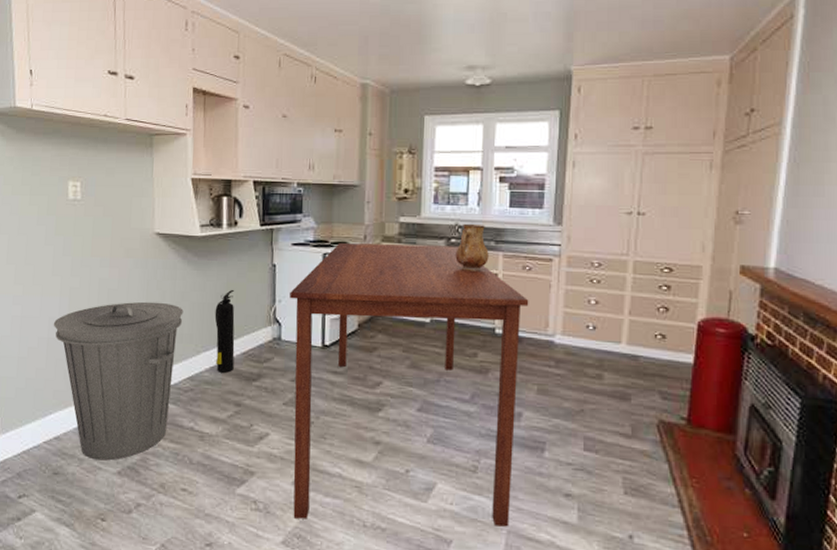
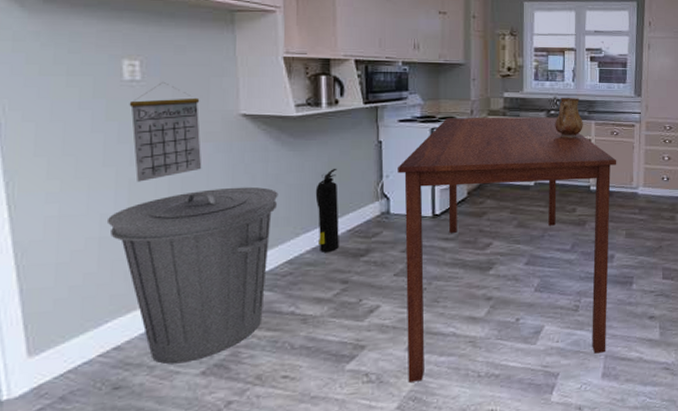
calendar: none [72,202,124,291] -> present [129,82,202,182]

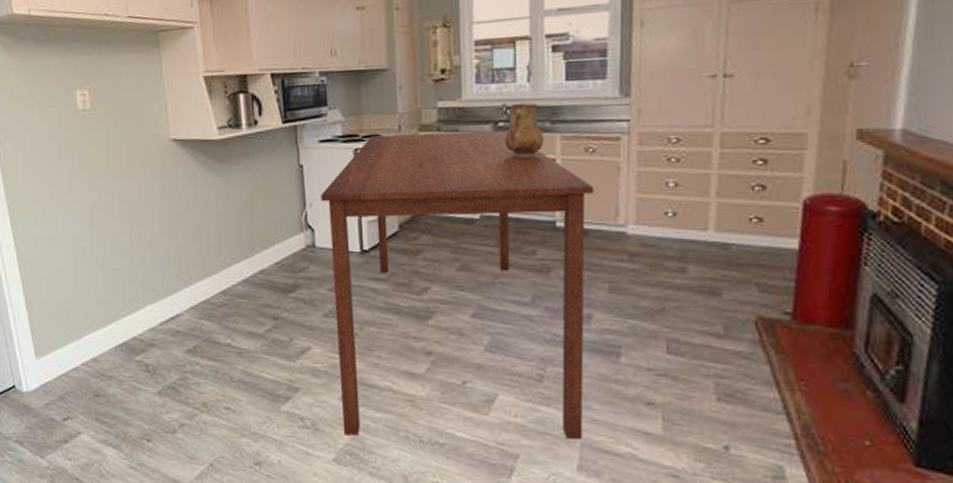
trash can: present [106,186,278,365] -> none [77,213,209,381]
calendar: present [129,82,202,182] -> none [84,110,144,207]
fire extinguisher: present [315,168,339,252] -> none [242,195,267,285]

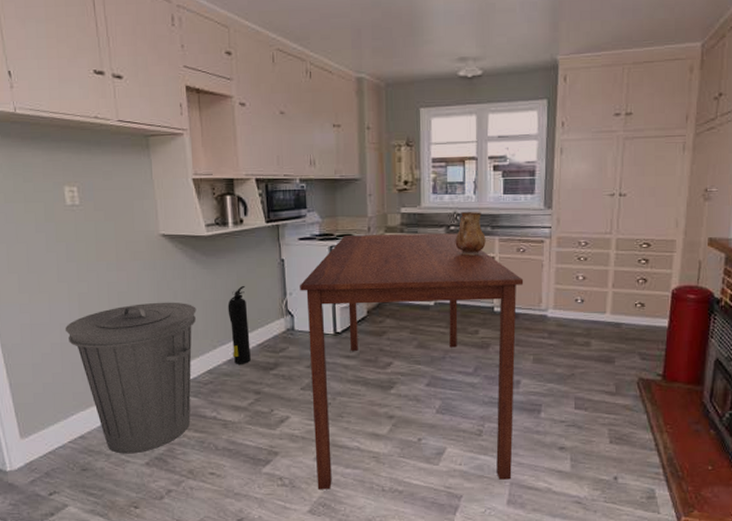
trash can: none [77,213,209,381] -> present [65,302,197,454]
fire extinguisher: none [242,195,267,285] -> present [227,285,251,364]

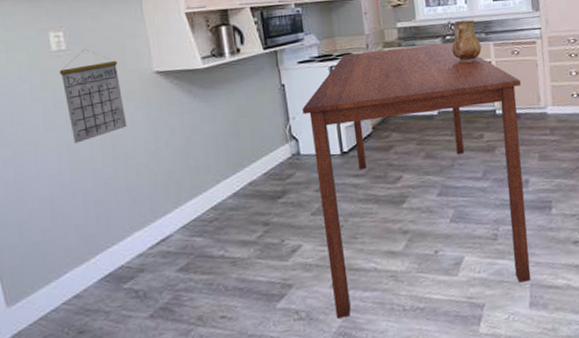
trash can: present [65,302,197,454] -> none [54,139,198,309]
calendar: none [72,206,133,296] -> present [59,49,128,144]
fire extinguisher: present [227,285,251,364] -> none [229,114,257,197]

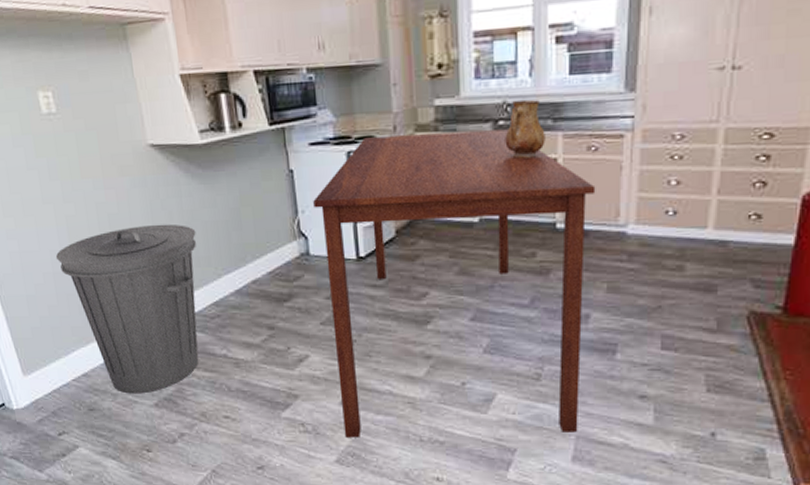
trash can: none [54,139,198,309] -> present [55,224,199,394]
calendar: present [59,49,128,144] -> none [51,113,124,219]

